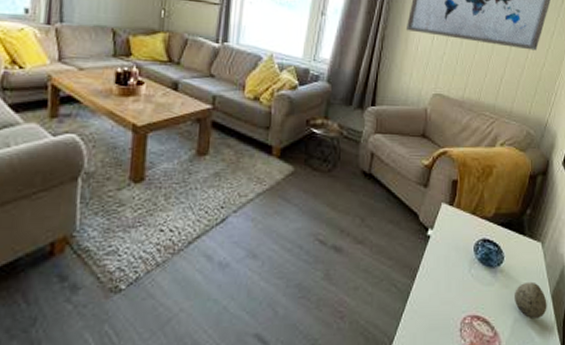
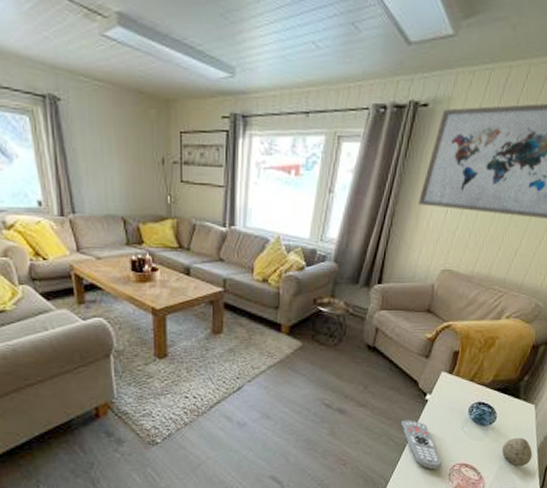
remote control: none [402,260,451,323] -> present [400,420,442,469]

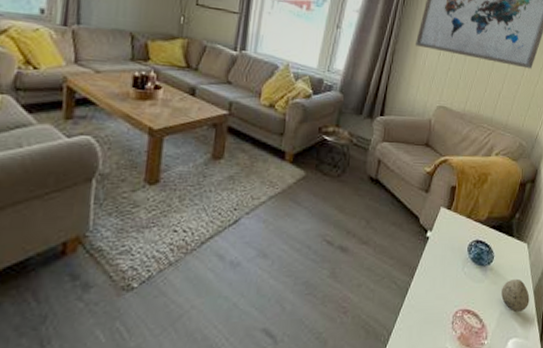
remote control: present [400,420,442,469] -> none [403,259,445,317]

